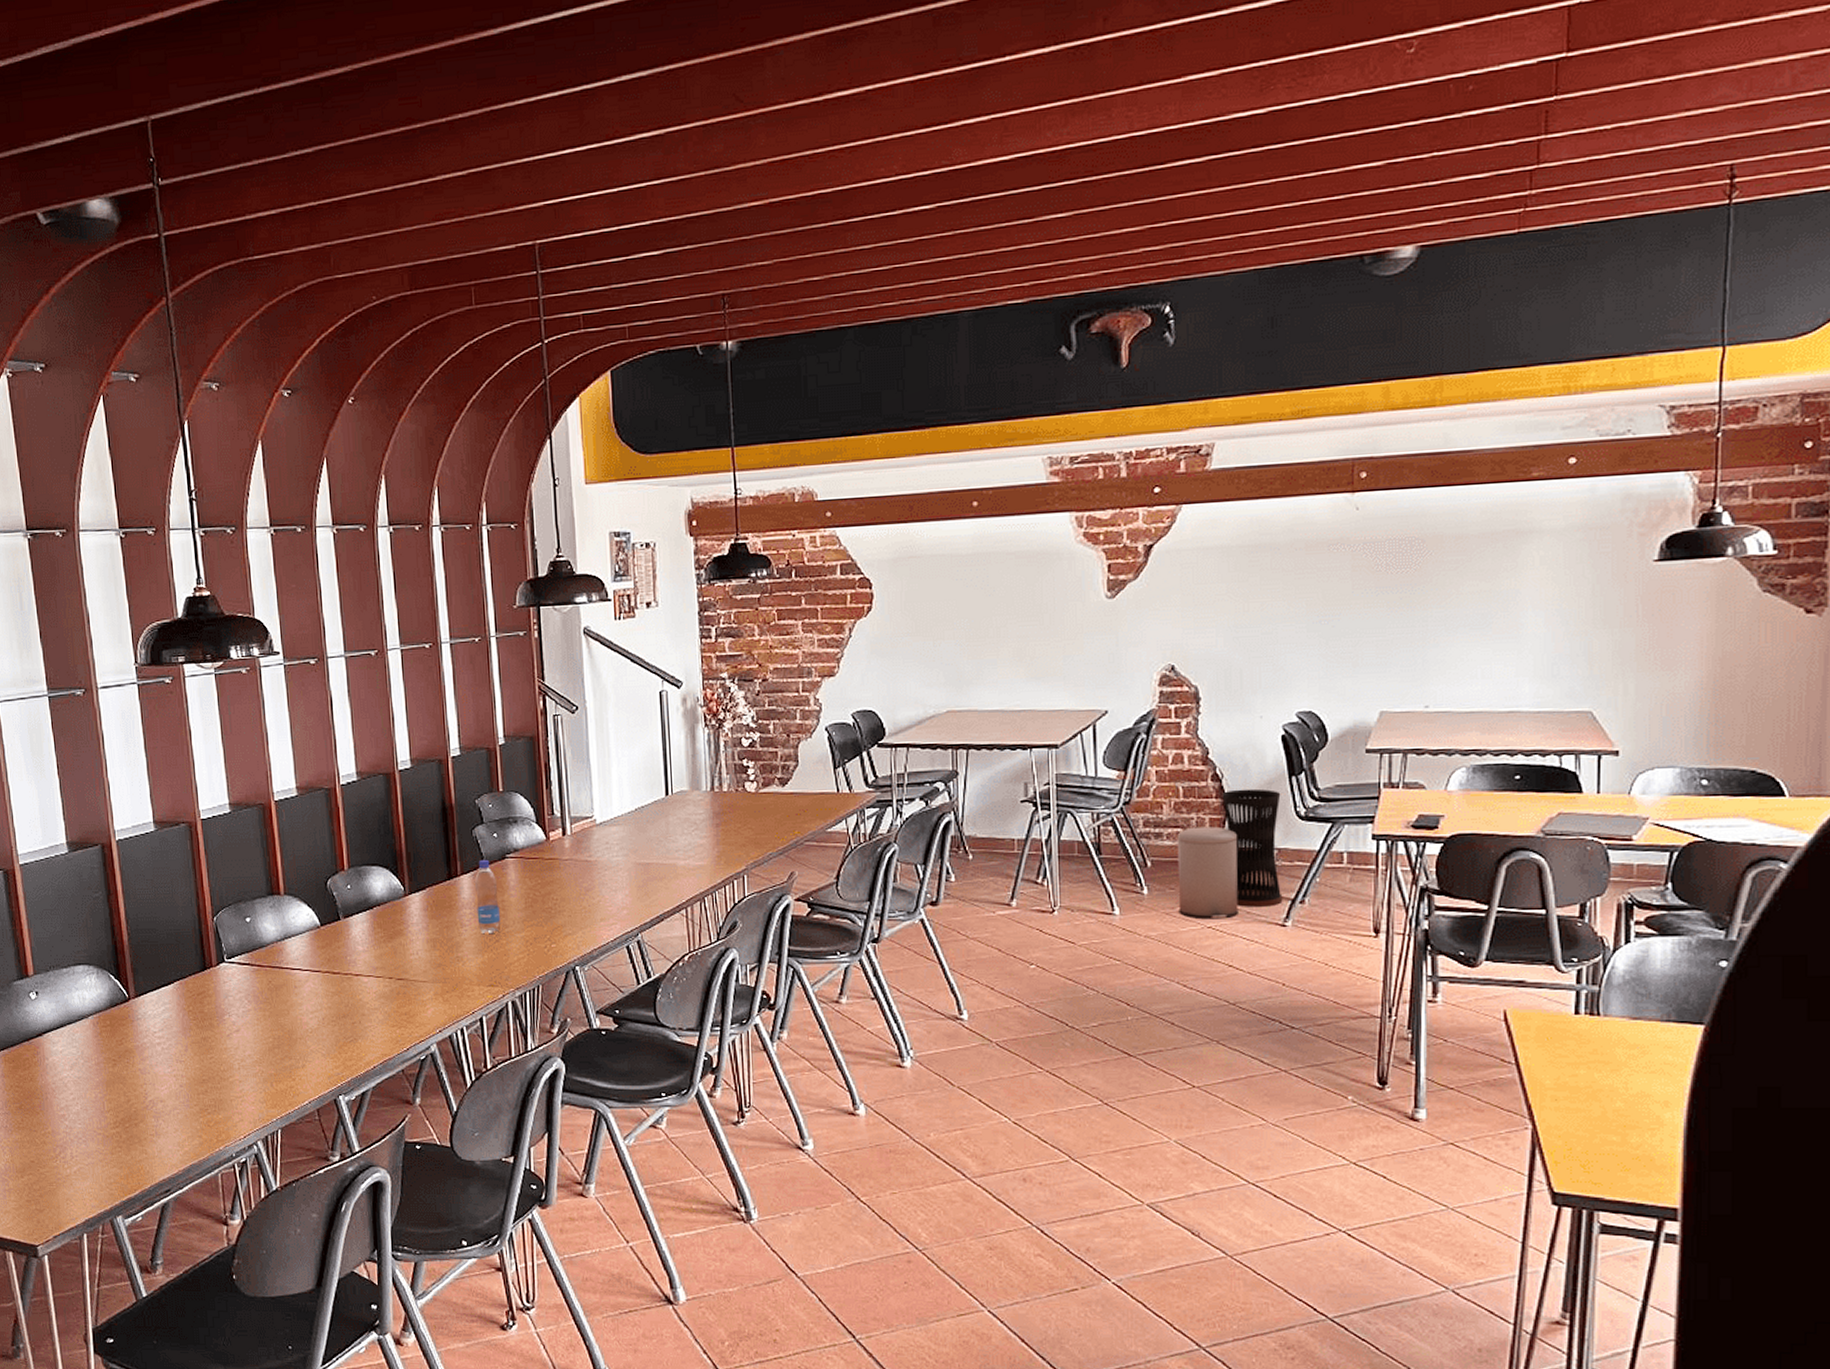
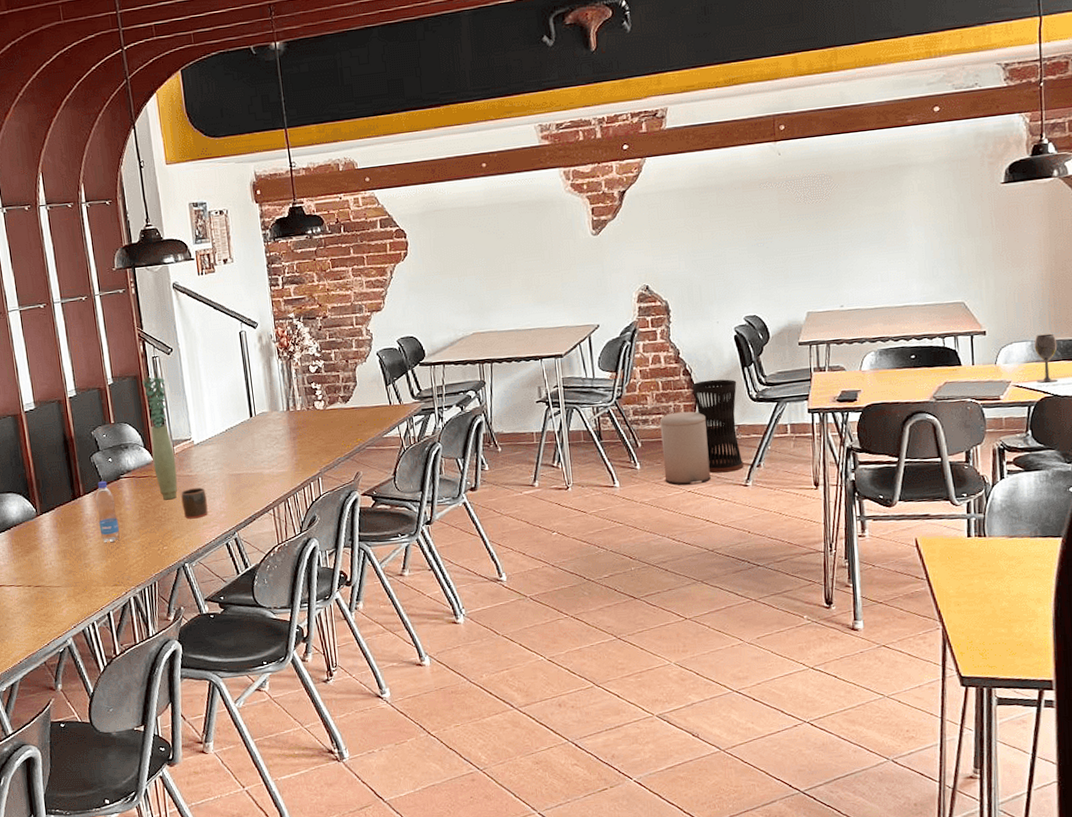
vase: none [539,733,574,888] -> present [142,372,178,500]
mug: none [576,876,607,913] -> present [181,487,208,519]
wine glass: none [1684,759,1716,823] -> present [1034,333,1058,383]

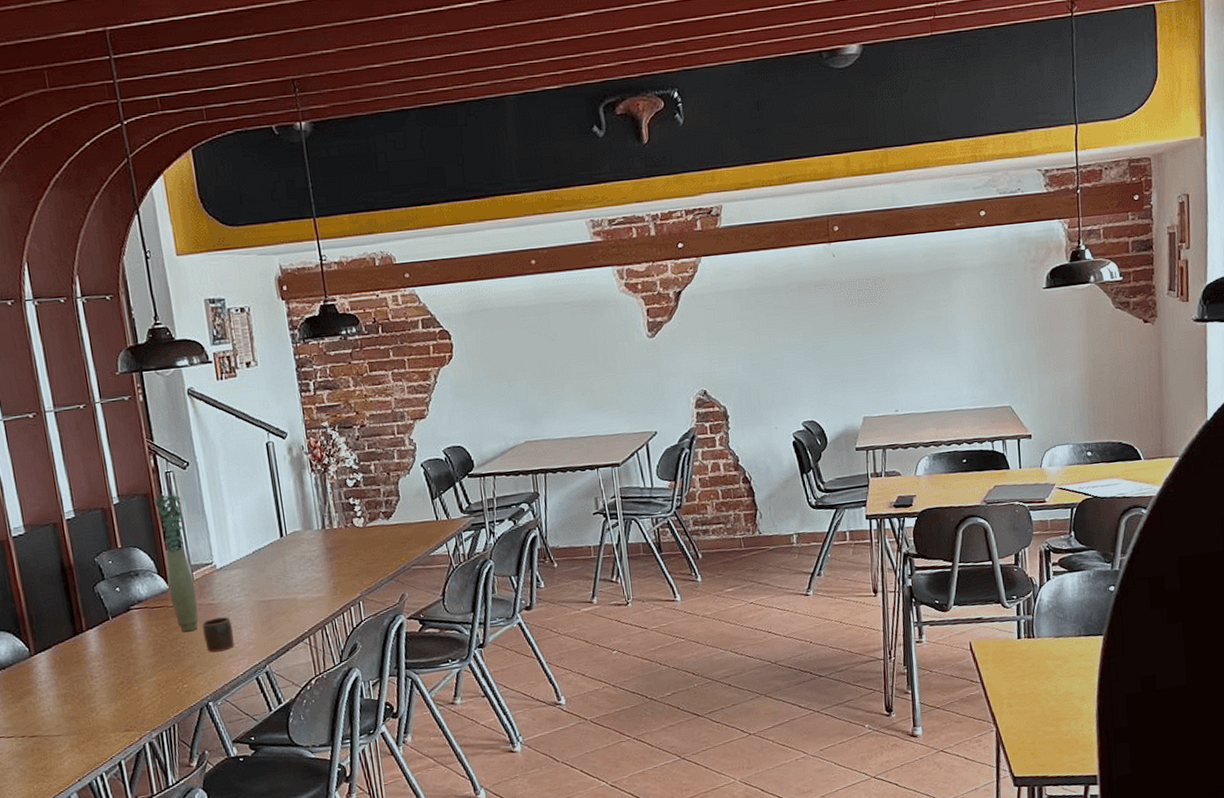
bottle: present [95,480,120,543] -> none [100,613,132,684]
pedal bin: present [659,411,711,486] -> none [720,520,772,597]
umbrella stand: present [692,379,744,473] -> none [752,486,805,583]
wine glass: present [1034,333,1058,383] -> none [1075,436,1097,485]

